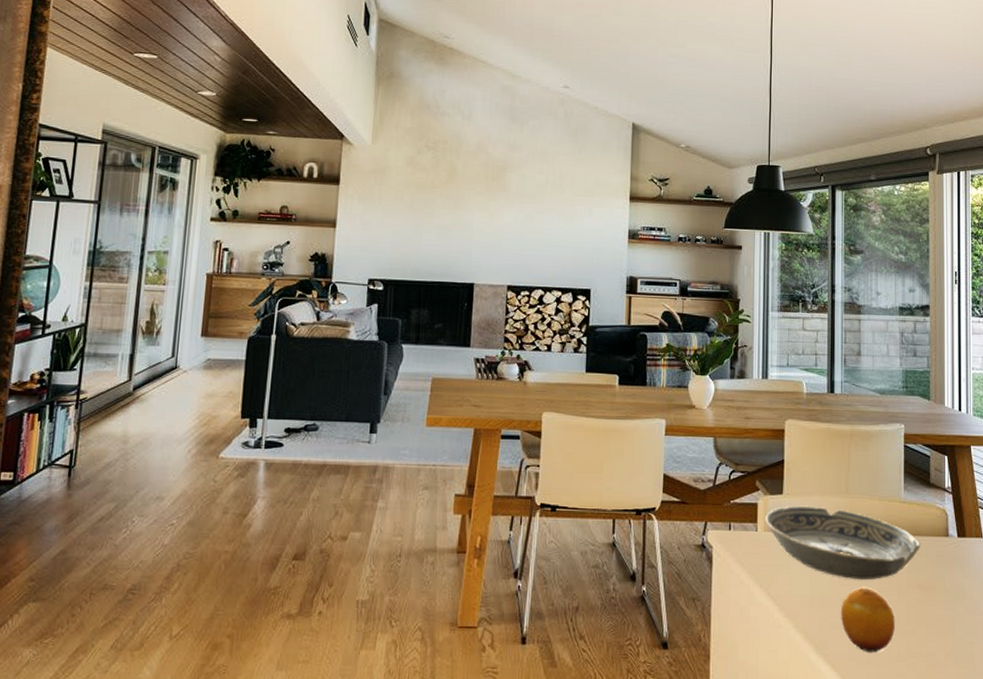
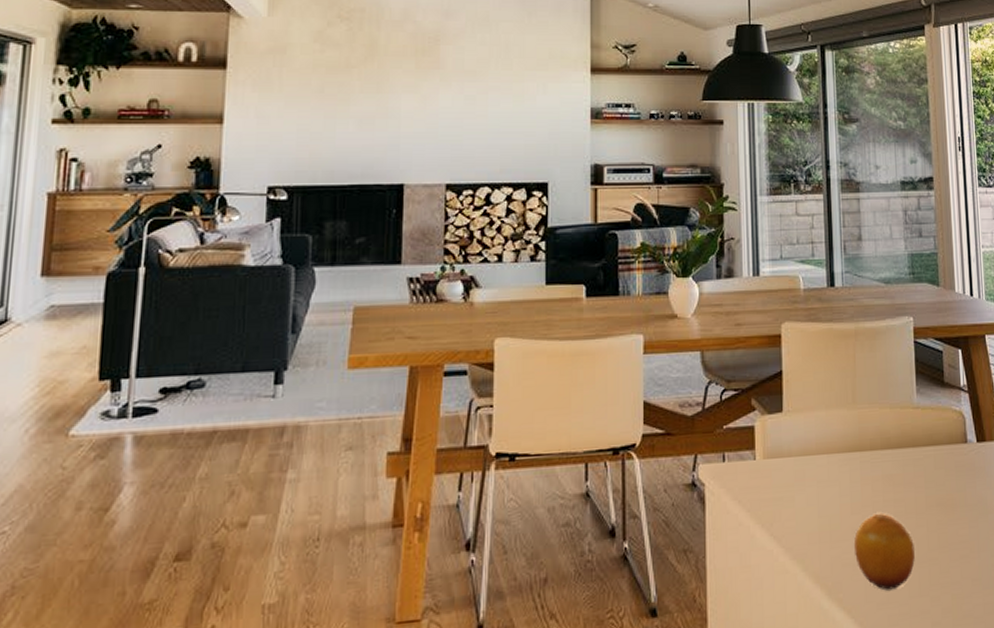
bowl: present [765,505,922,580] -> none [764,422,939,505]

